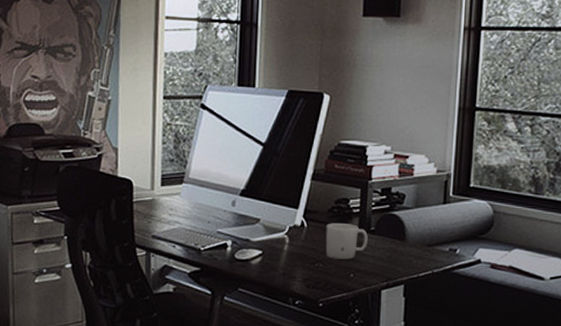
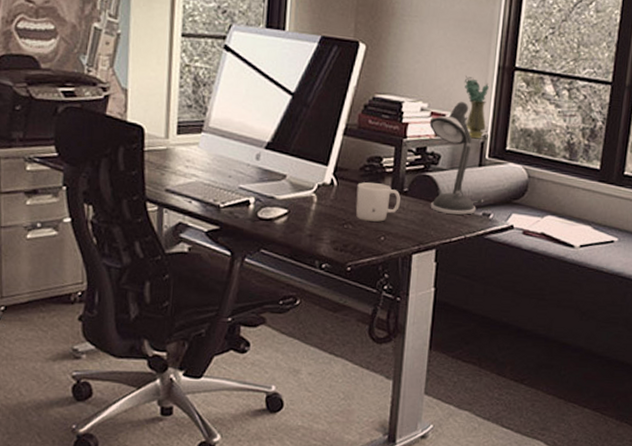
desk lamp: none [393,143,450,251] -> present [429,102,484,215]
vase: none [425,118,450,178] -> present [464,75,489,139]

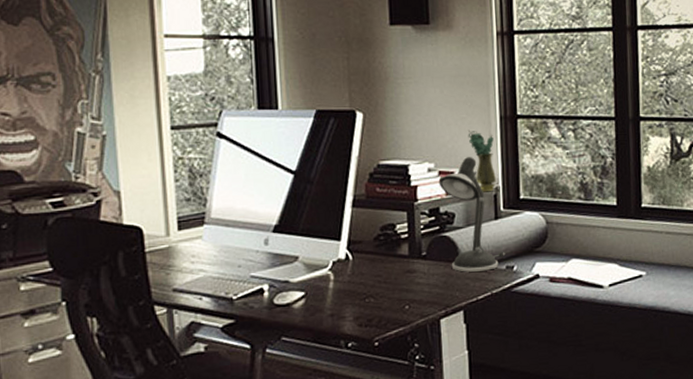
mug: present [355,182,401,222] -> none [373,251,420,292]

